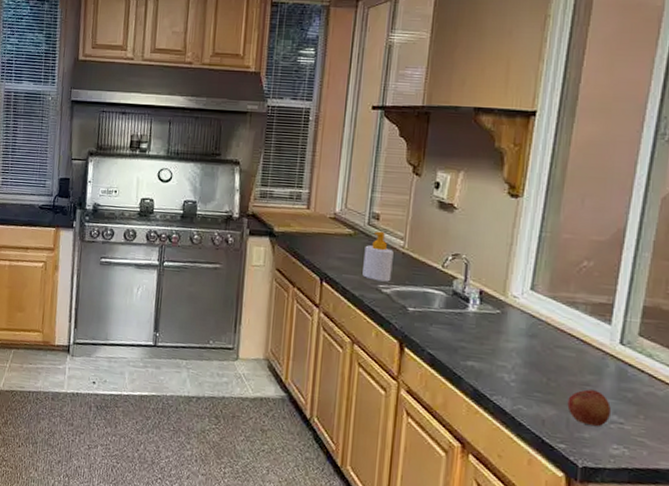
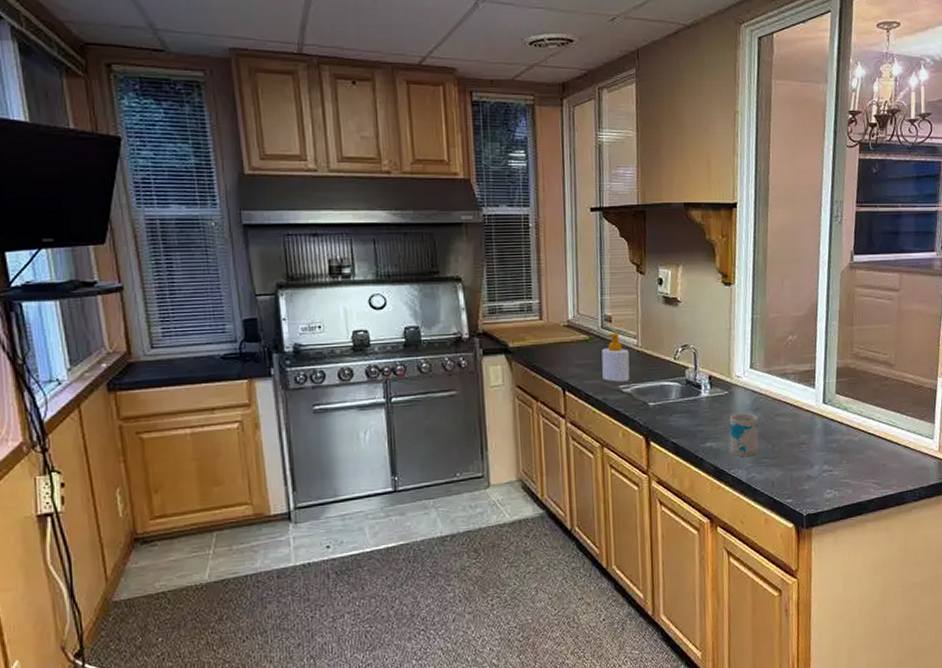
mug: none [494,336,534,387] -> present [727,413,759,457]
apple: present [567,389,611,427] -> none [789,447,822,478]

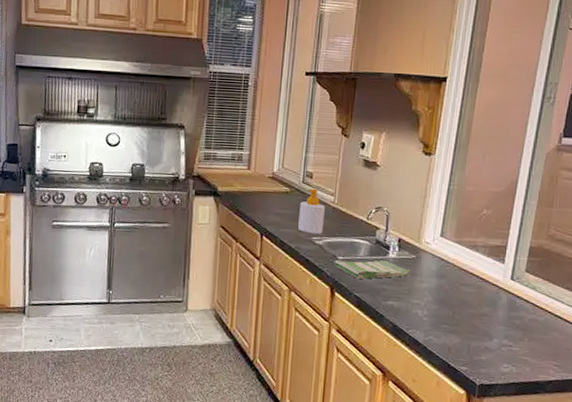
dish towel: none [645,400,725,425] -> present [334,260,410,280]
mug: present [727,413,759,457] -> none [409,278,443,320]

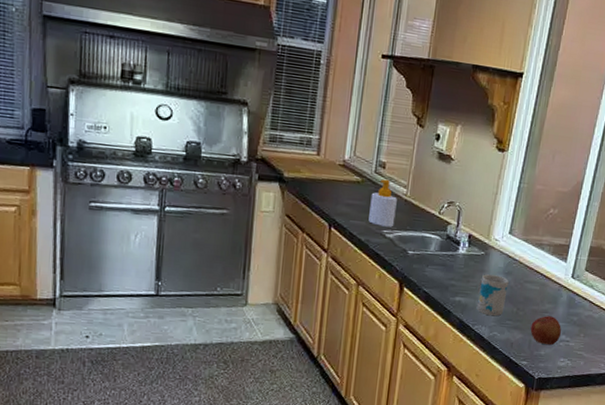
dish towel: present [334,260,410,280] -> none [404,255,479,275]
mug: none [409,278,443,320] -> present [476,274,509,317]
apple: none [468,319,503,350] -> present [530,316,561,346]

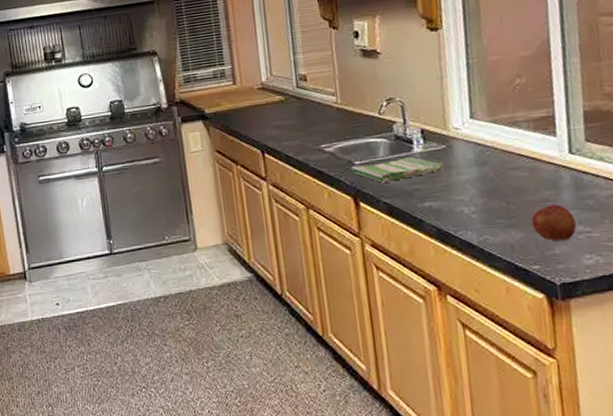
soap bottle: present [368,179,397,227] -> none [298,91,332,142]
dish towel: none [404,255,479,275] -> present [351,156,443,184]
mug: present [476,274,509,317] -> none [448,168,490,218]

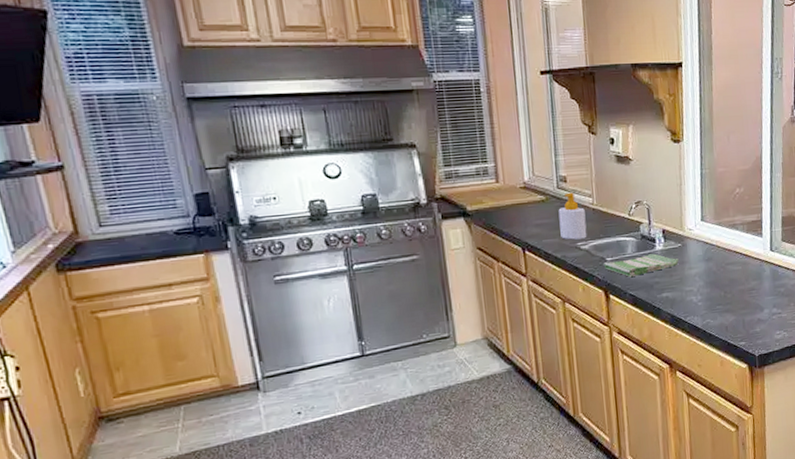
soap bottle: none [298,91,332,142] -> present [558,192,587,240]
apple: present [531,204,577,241] -> none [741,292,772,321]

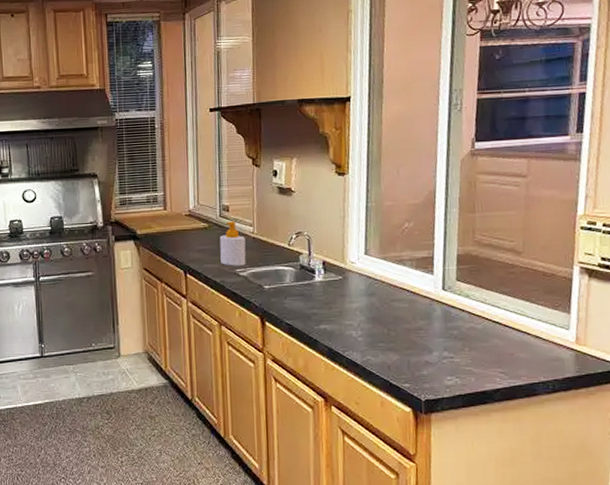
dish towel: present [603,253,679,278] -> none [260,284,339,307]

